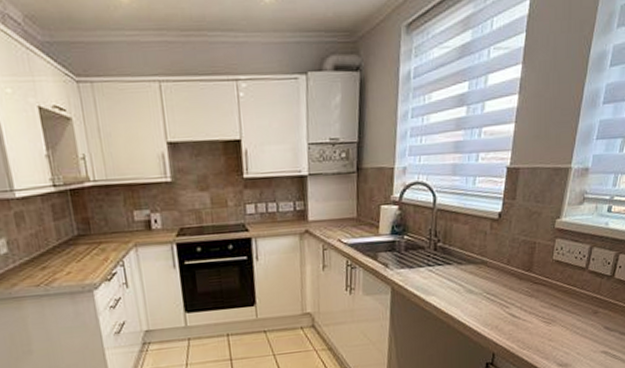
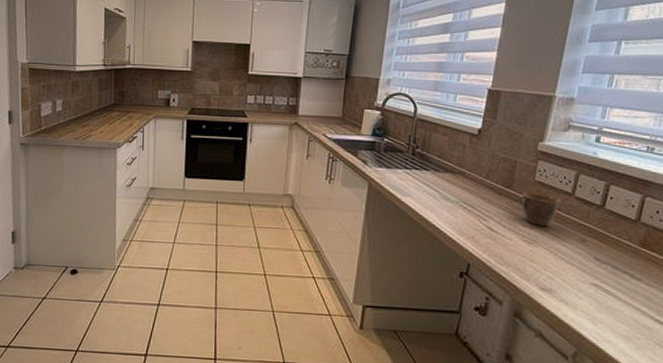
mug: none [535,271,577,305] -> present [516,192,561,226]

